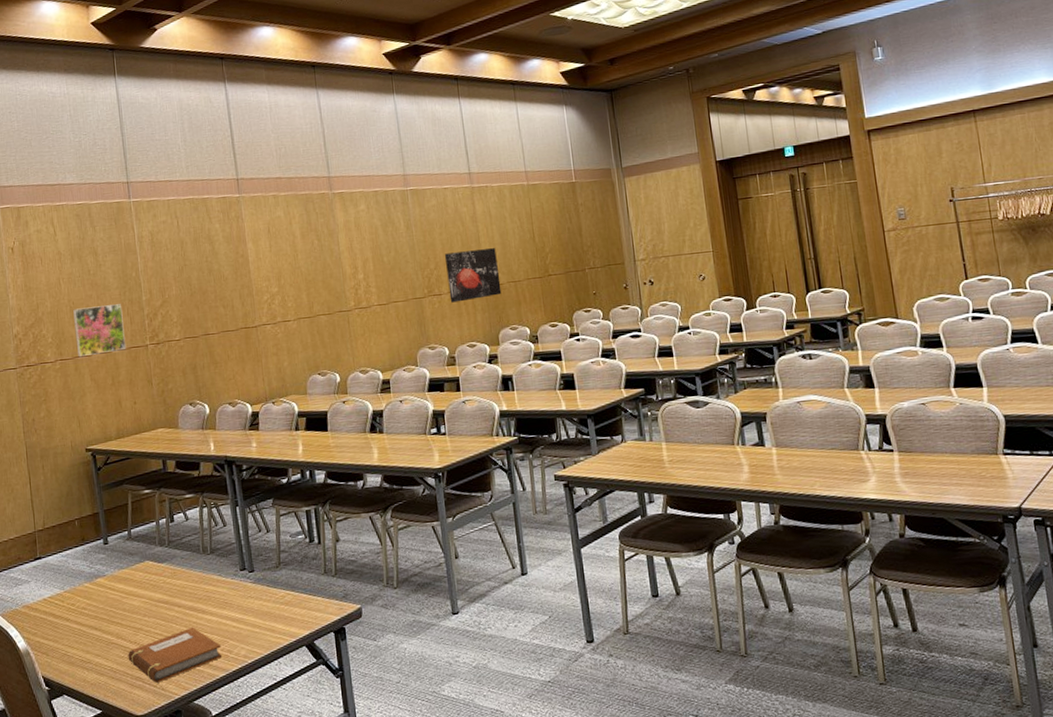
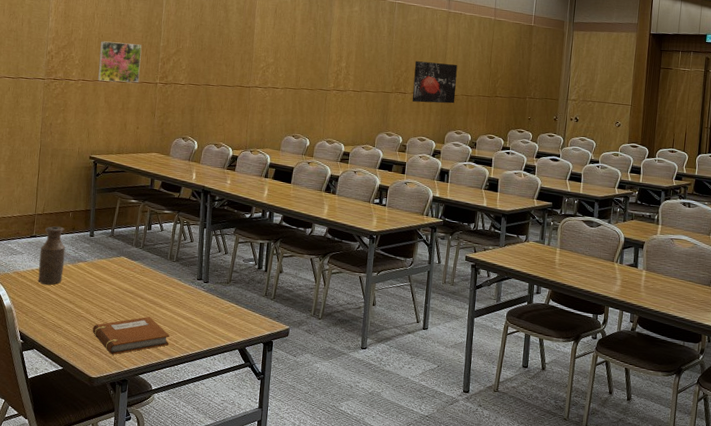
bottle: none [48,539,81,615] -> present [38,226,66,285]

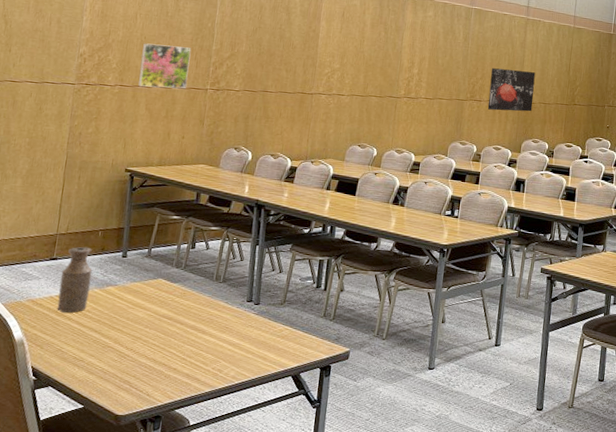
notebook: present [92,316,170,355] -> none [121,344,214,389]

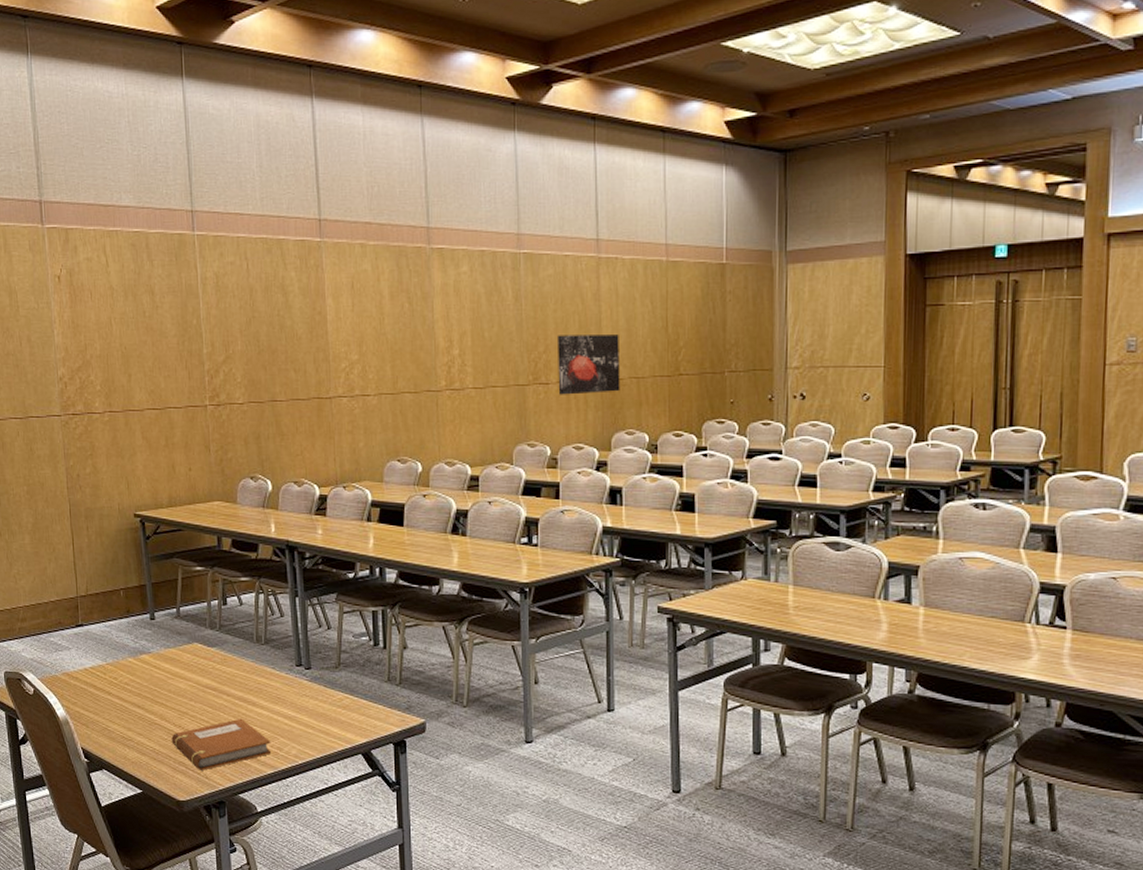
bottle: present [57,246,92,313] -> none [90,609,124,687]
notebook: none [121,344,214,389] -> present [171,718,272,770]
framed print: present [138,43,192,89] -> none [125,355,183,411]

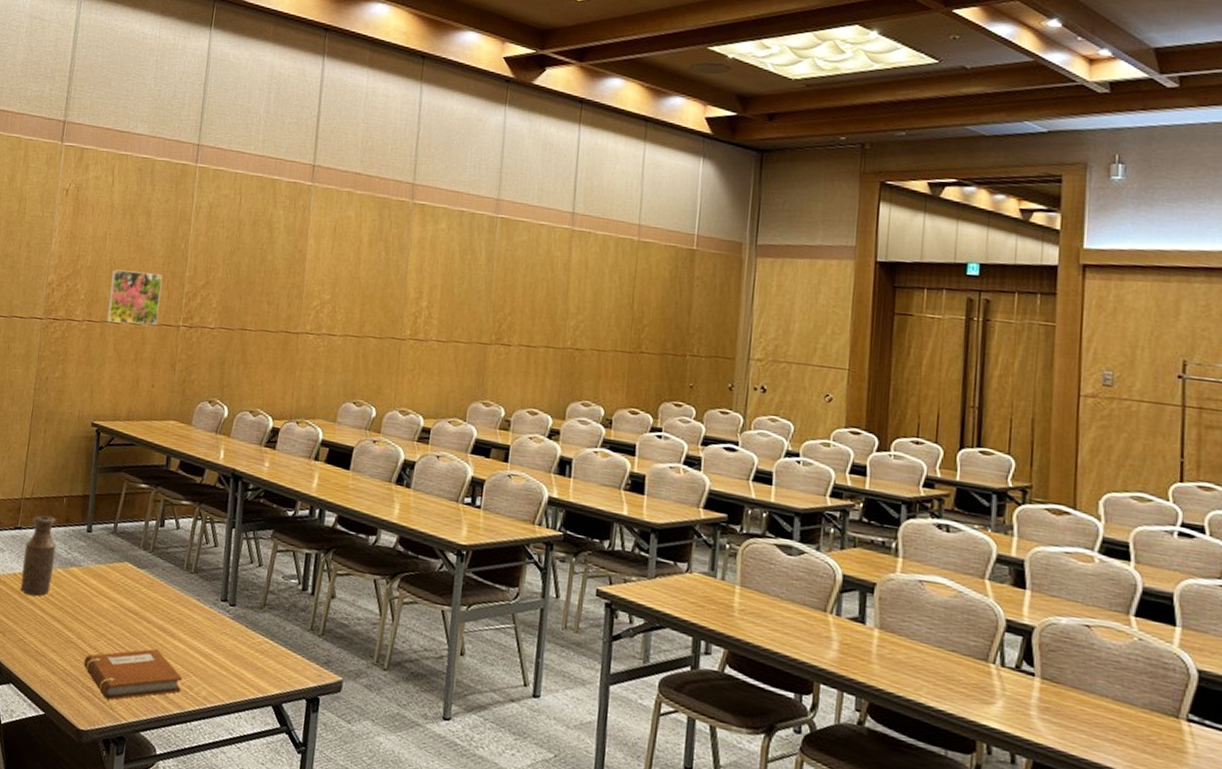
bottle: none [90,609,124,687] -> present [20,515,56,596]
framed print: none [125,355,183,411] -> present [106,269,163,326]
wall art: present [556,335,620,395] -> none [519,299,585,362]

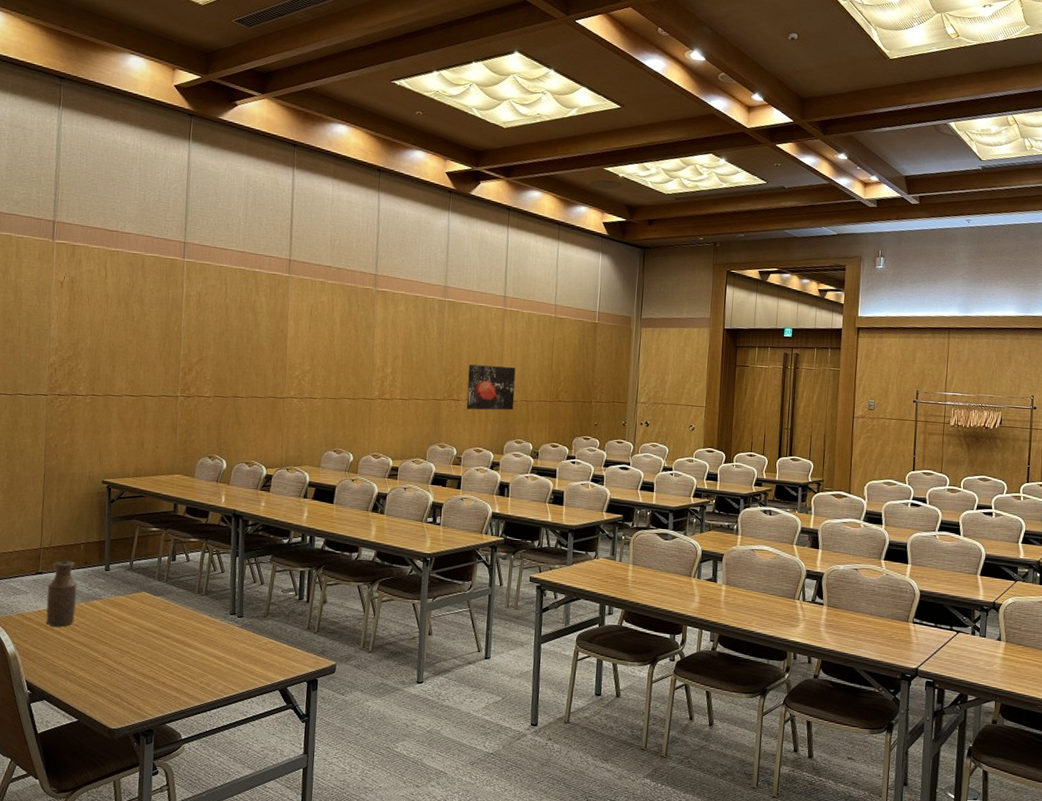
notebook: present [83,648,183,700] -> none [111,657,201,702]
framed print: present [106,269,163,326] -> none [109,350,160,397]
wall art: none [519,299,585,362] -> present [466,364,516,411]

